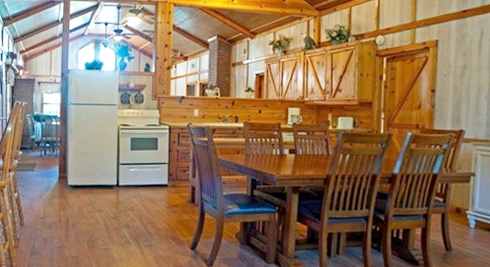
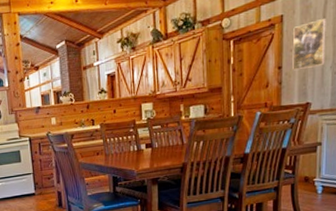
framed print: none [446,49,482,96] -> present [292,19,326,71]

